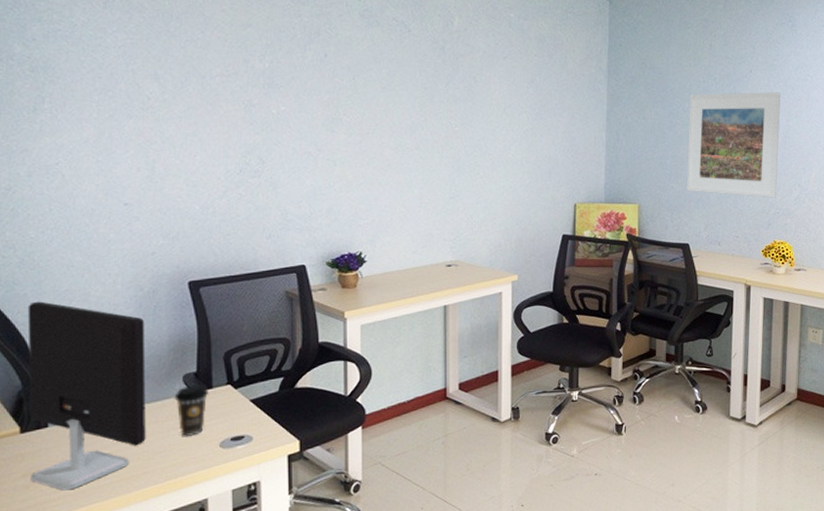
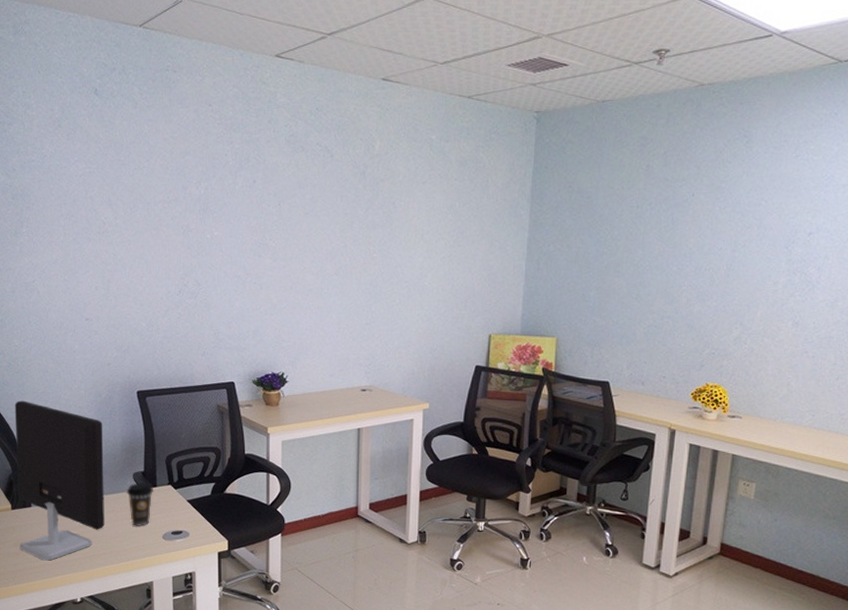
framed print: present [686,92,781,198] -> none [610,218,728,337]

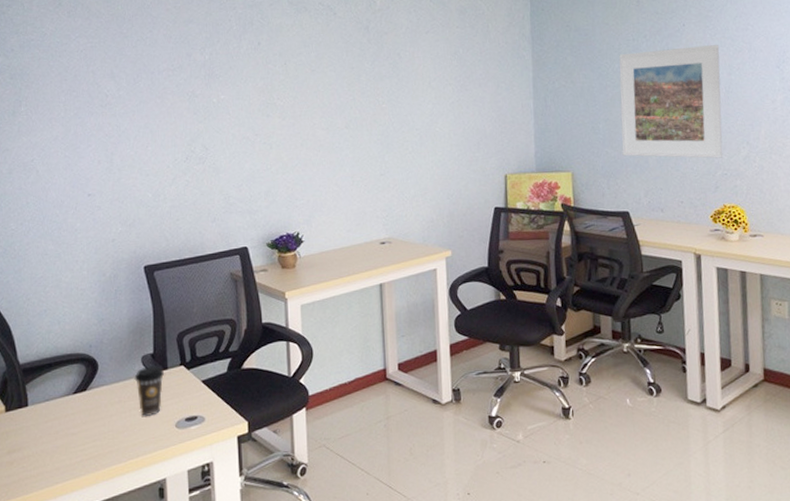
computer monitor: present [14,400,105,561] -> none [10,288,111,468]
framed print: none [610,218,728,337] -> present [619,45,723,159]

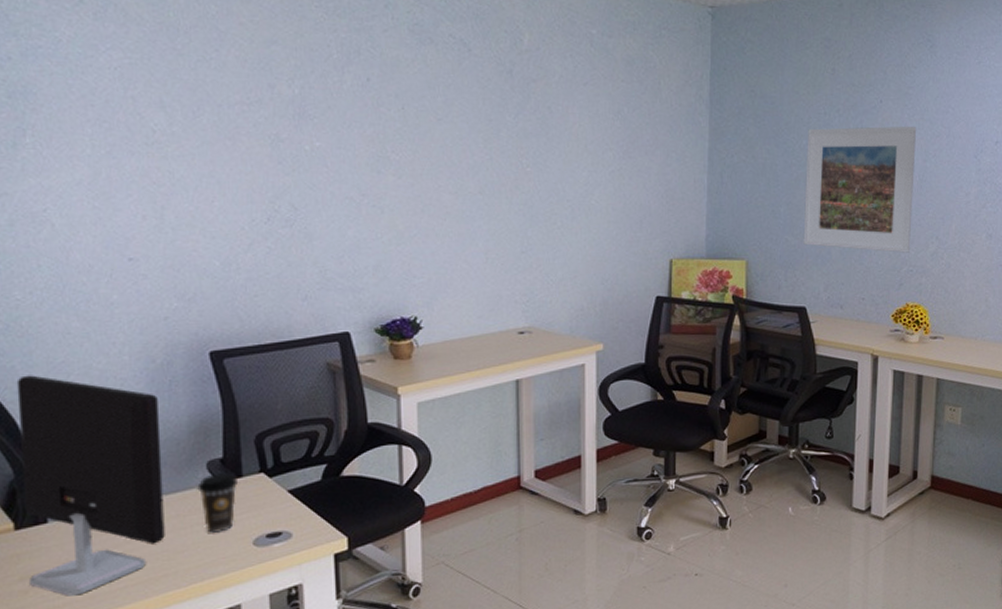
computer monitor: none [10,288,111,468] -> present [16,375,165,596]

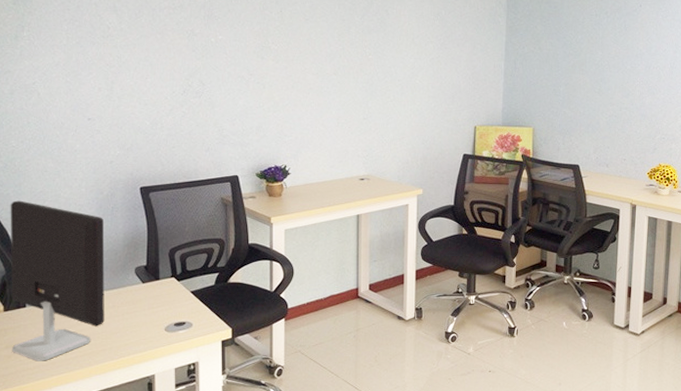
coffee cup: present [197,473,239,534] -> none [128,276,157,321]
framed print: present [803,126,917,253] -> none [578,25,669,124]

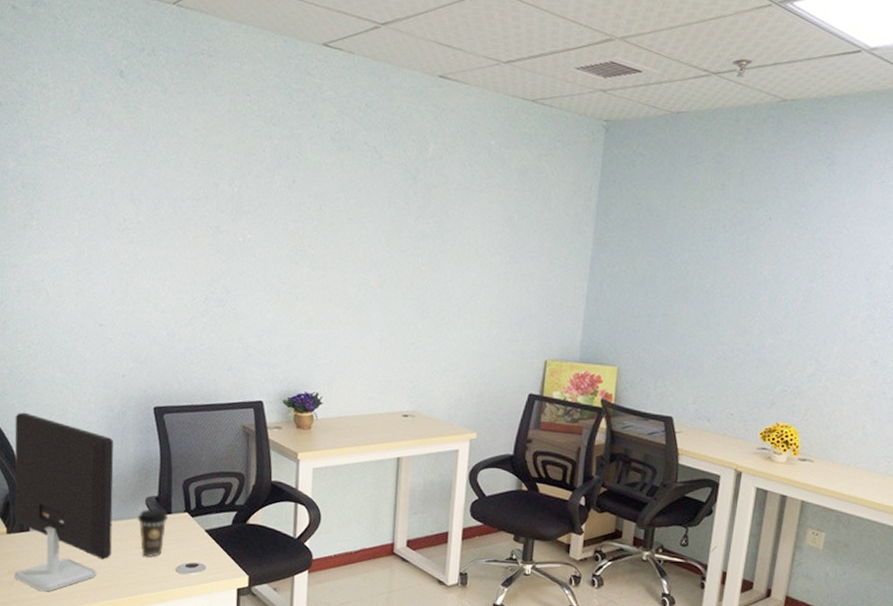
coffee cup: none [128,276,157,321] -> present [137,508,169,558]

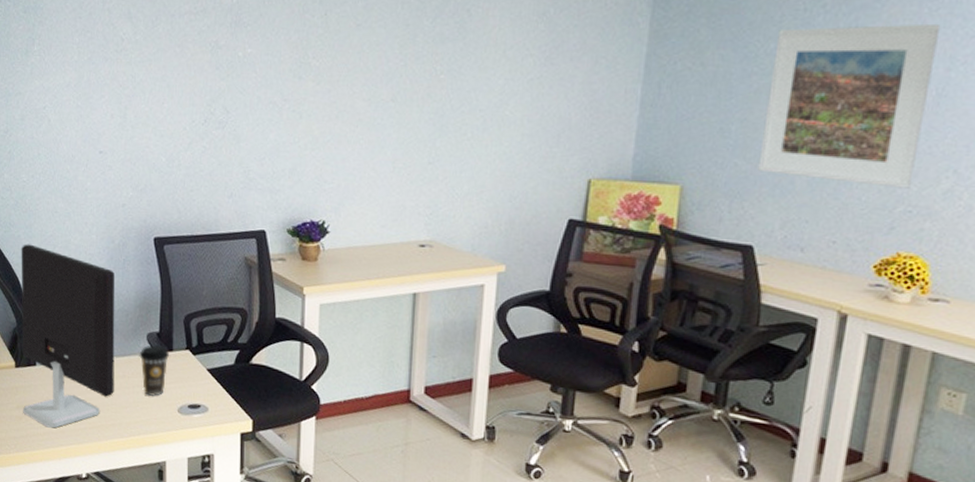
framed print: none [676,243,806,373] -> present [758,25,941,189]

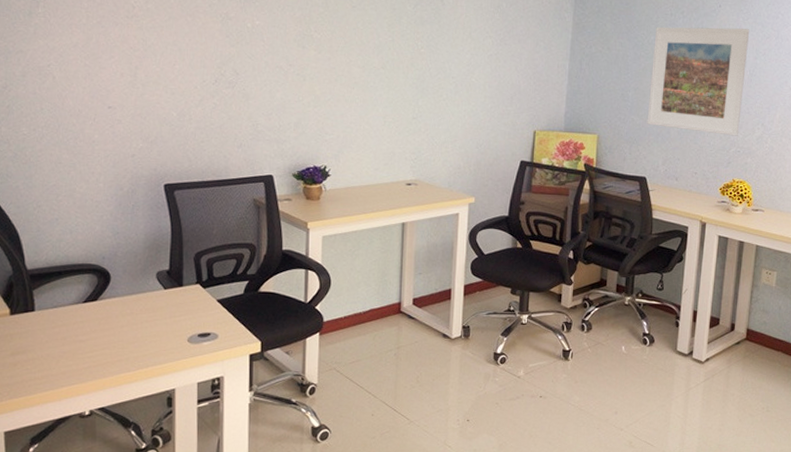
computer monitor: present [21,244,115,428] -> none [18,194,124,371]
coffee cup: present [139,345,170,397] -> none [148,282,180,331]

